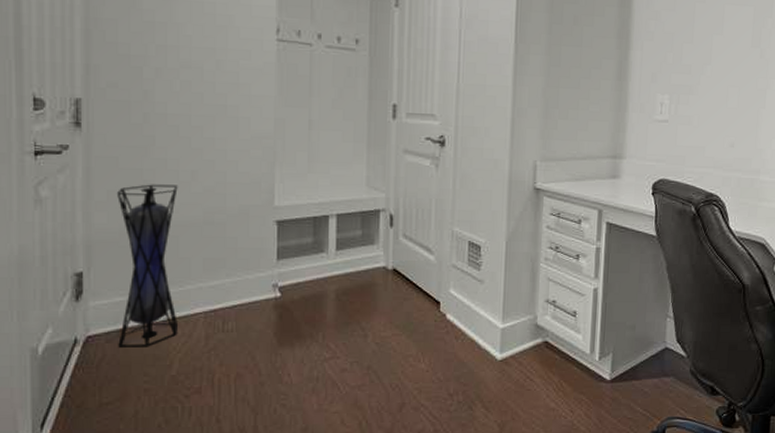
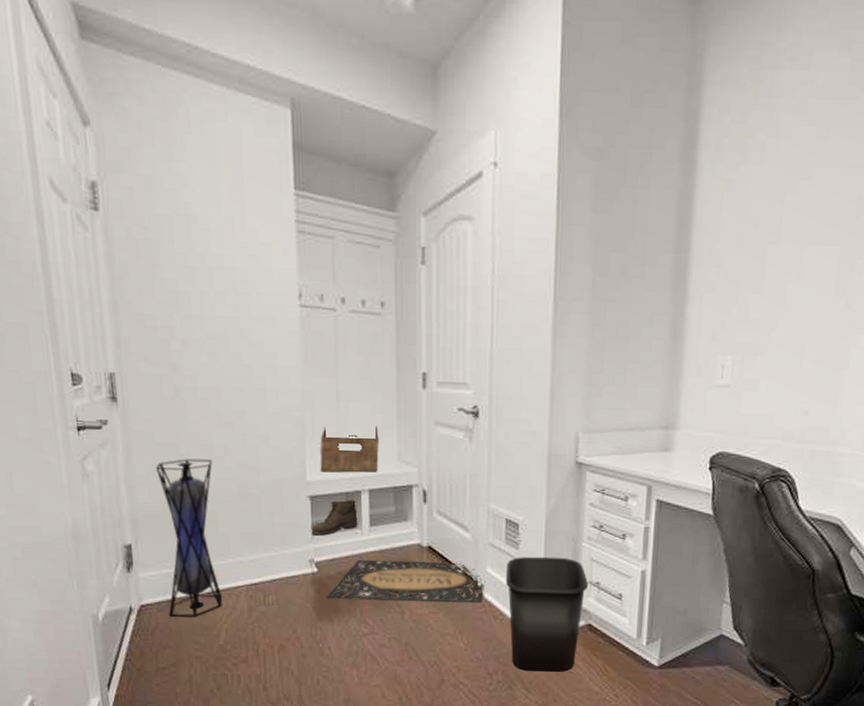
boot: none [275,225,324,260] -> present [310,500,358,536]
storage basket: none [289,153,349,198] -> present [320,426,379,473]
doormat: none [289,283,448,325] -> present [327,559,486,602]
waste bin: none [468,278,545,390] -> present [506,557,588,672]

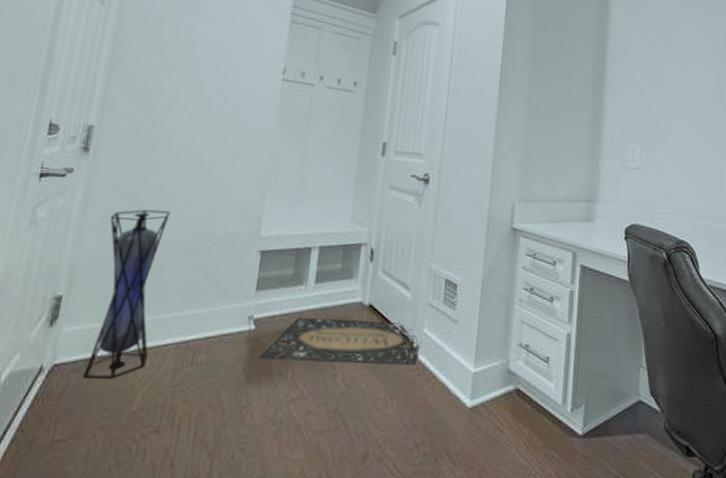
boot: present [310,500,358,536] -> none [254,256,305,292]
storage basket: present [320,426,379,473] -> none [275,186,336,230]
waste bin: present [506,557,588,672] -> none [440,318,518,442]

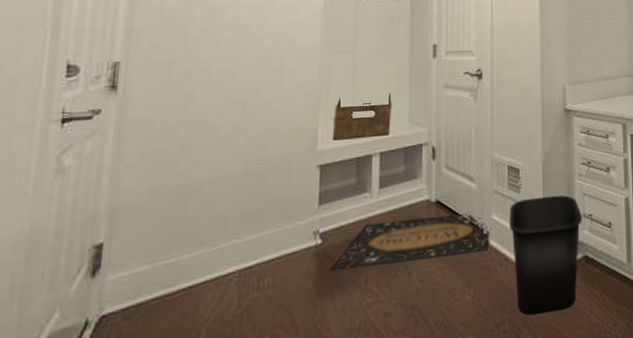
lantern: present [83,209,170,379] -> none [137,139,217,324]
storage basket: none [275,186,336,230] -> present [332,93,392,141]
waste bin: none [440,318,518,442] -> present [510,195,582,315]

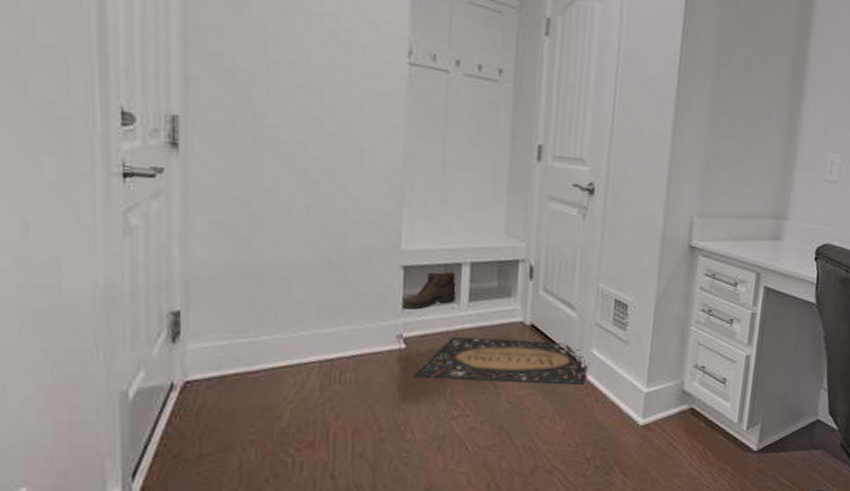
boot: none [316,165,368,205] -> present [400,272,456,310]
storage basket: present [332,93,392,141] -> none [417,194,486,245]
waste bin: present [510,195,582,315] -> none [611,339,694,457]

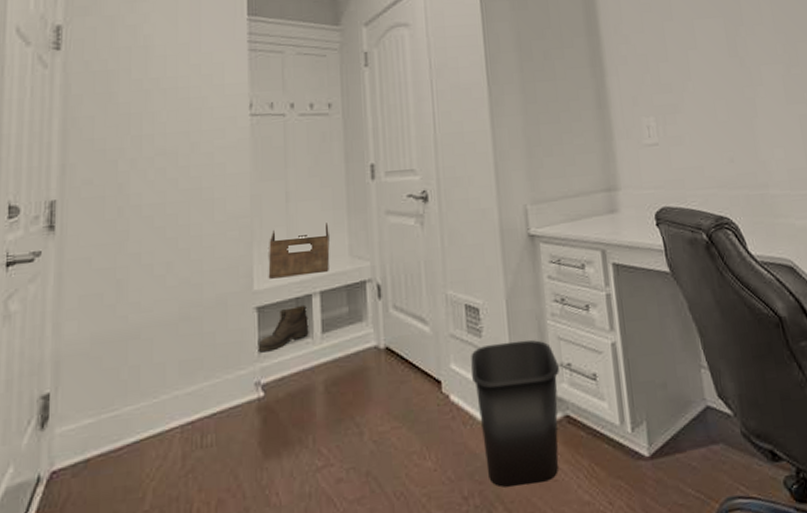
doormat: present [414,336,590,385] -> none [275,362,451,428]
storage basket: none [417,194,486,245] -> present [268,223,330,279]
waste bin: none [611,339,694,457] -> present [471,340,559,487]

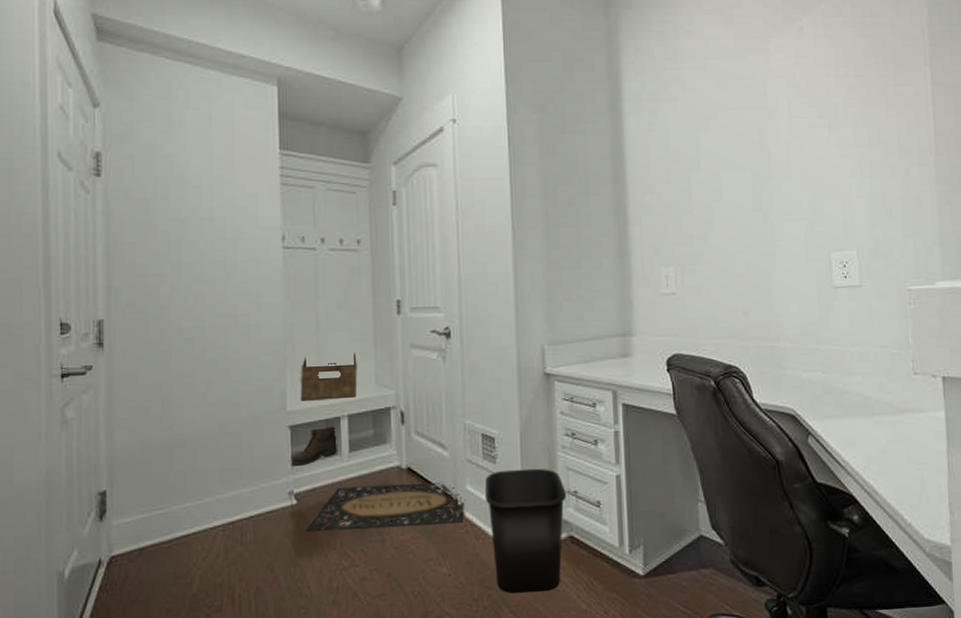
doormat: none [275,362,451,428] -> present [306,483,466,532]

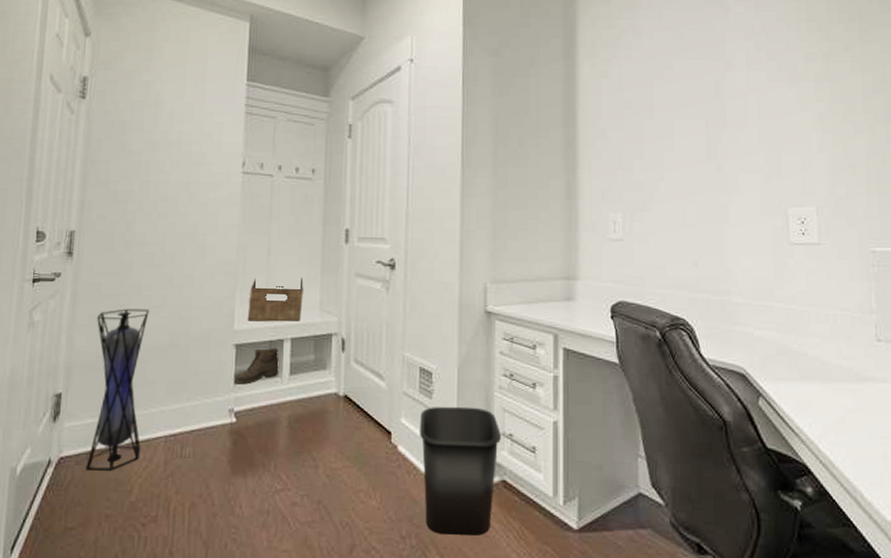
lantern: none [138,397,197,567] -> present [86,308,149,471]
doormat: present [306,483,466,532] -> none [243,409,400,456]

